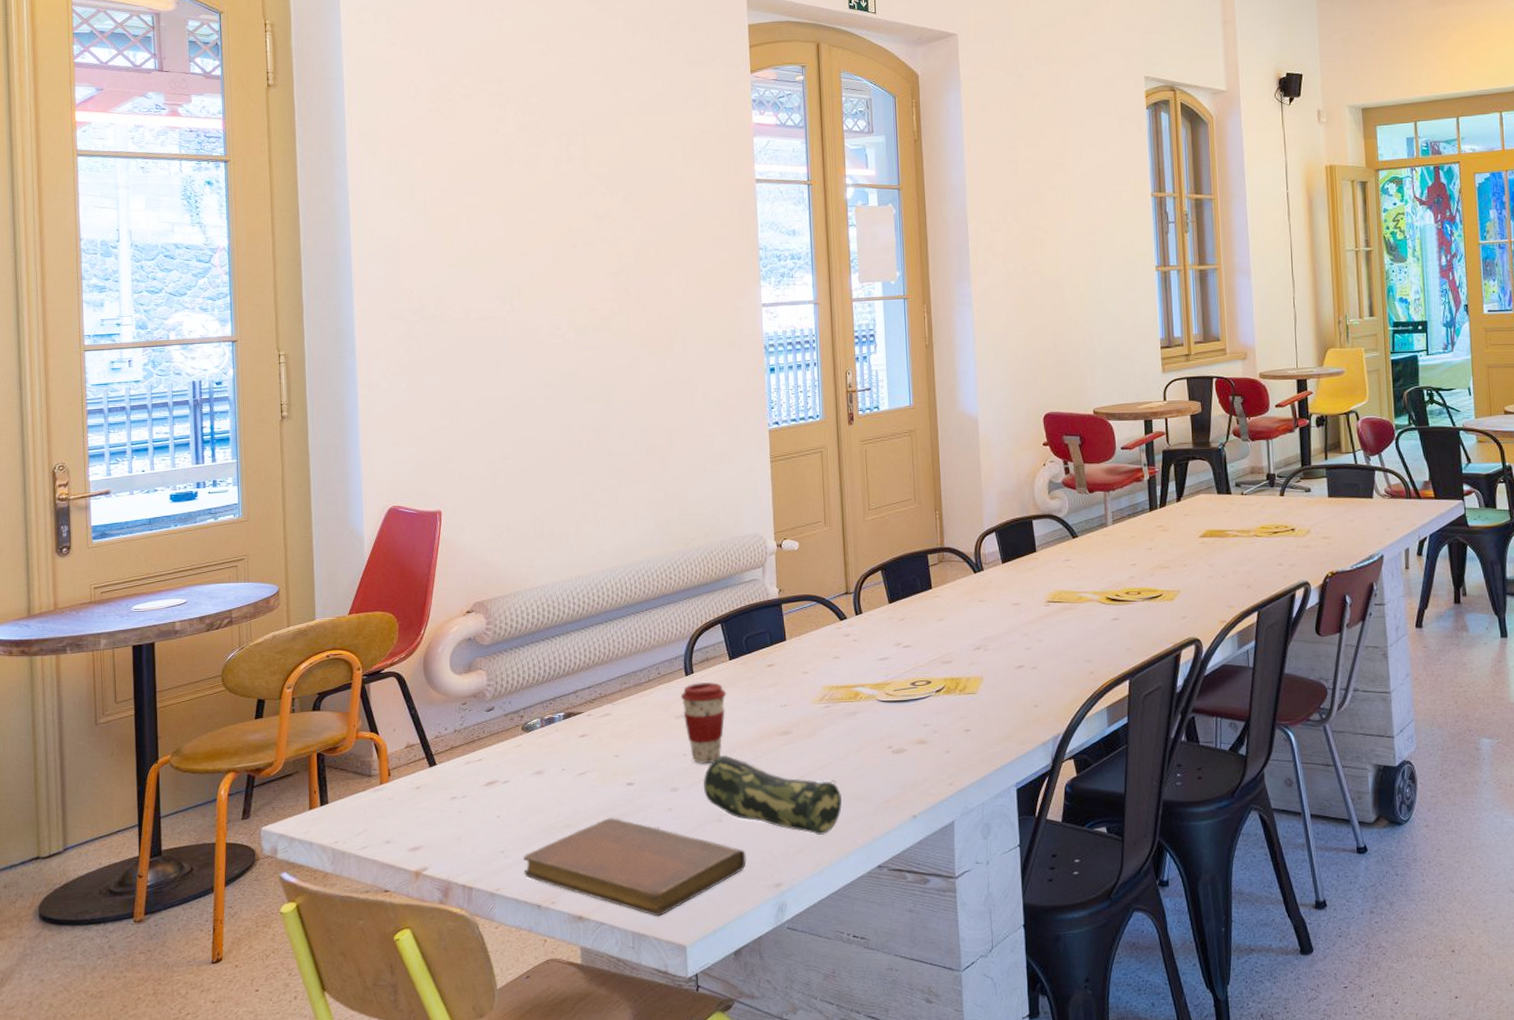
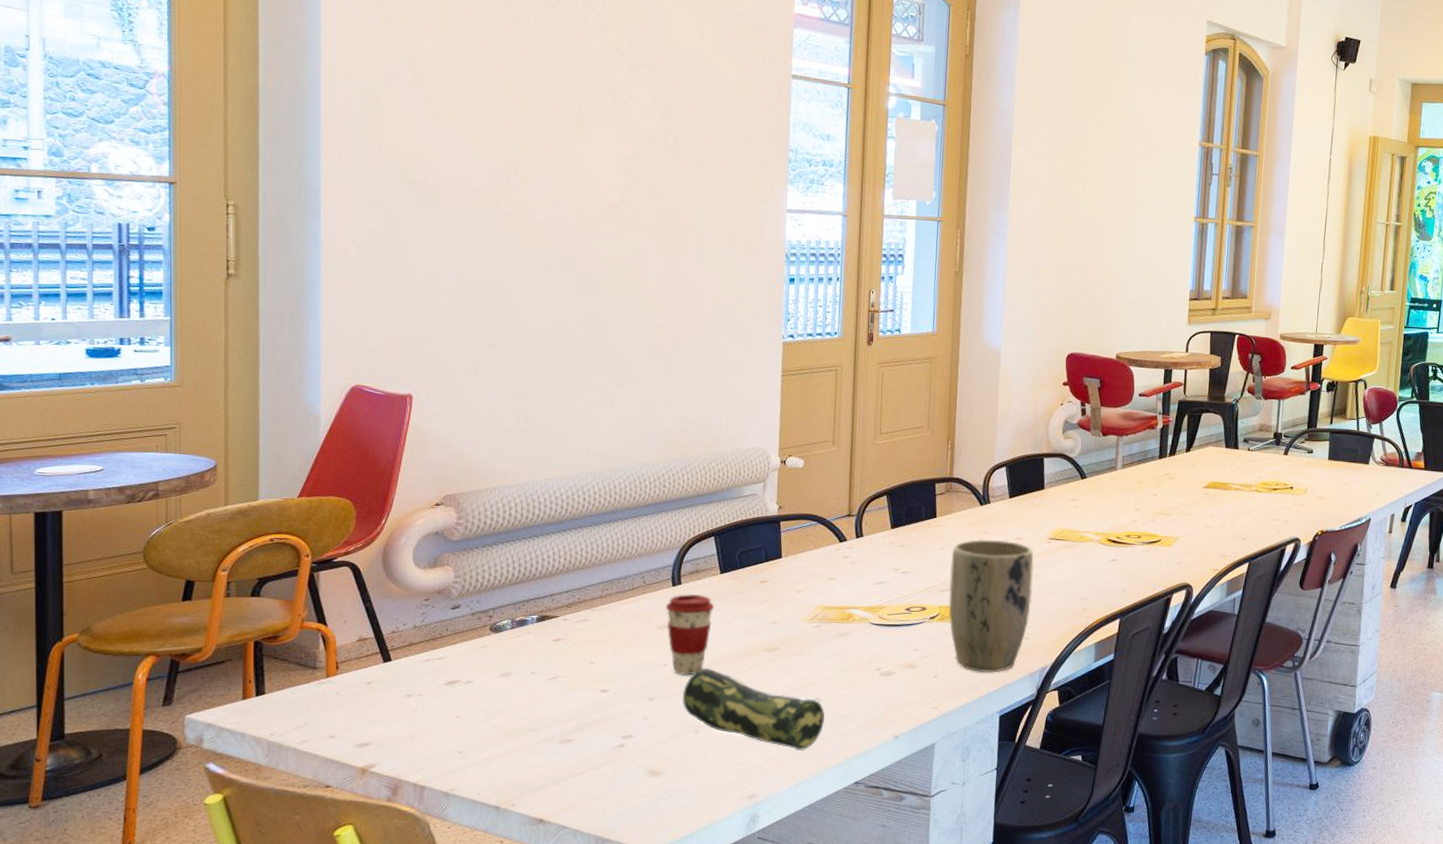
notebook: present [523,817,746,917] -> none [483,723,721,822]
plant pot: none [950,606,1036,744] -> present [948,539,1034,673]

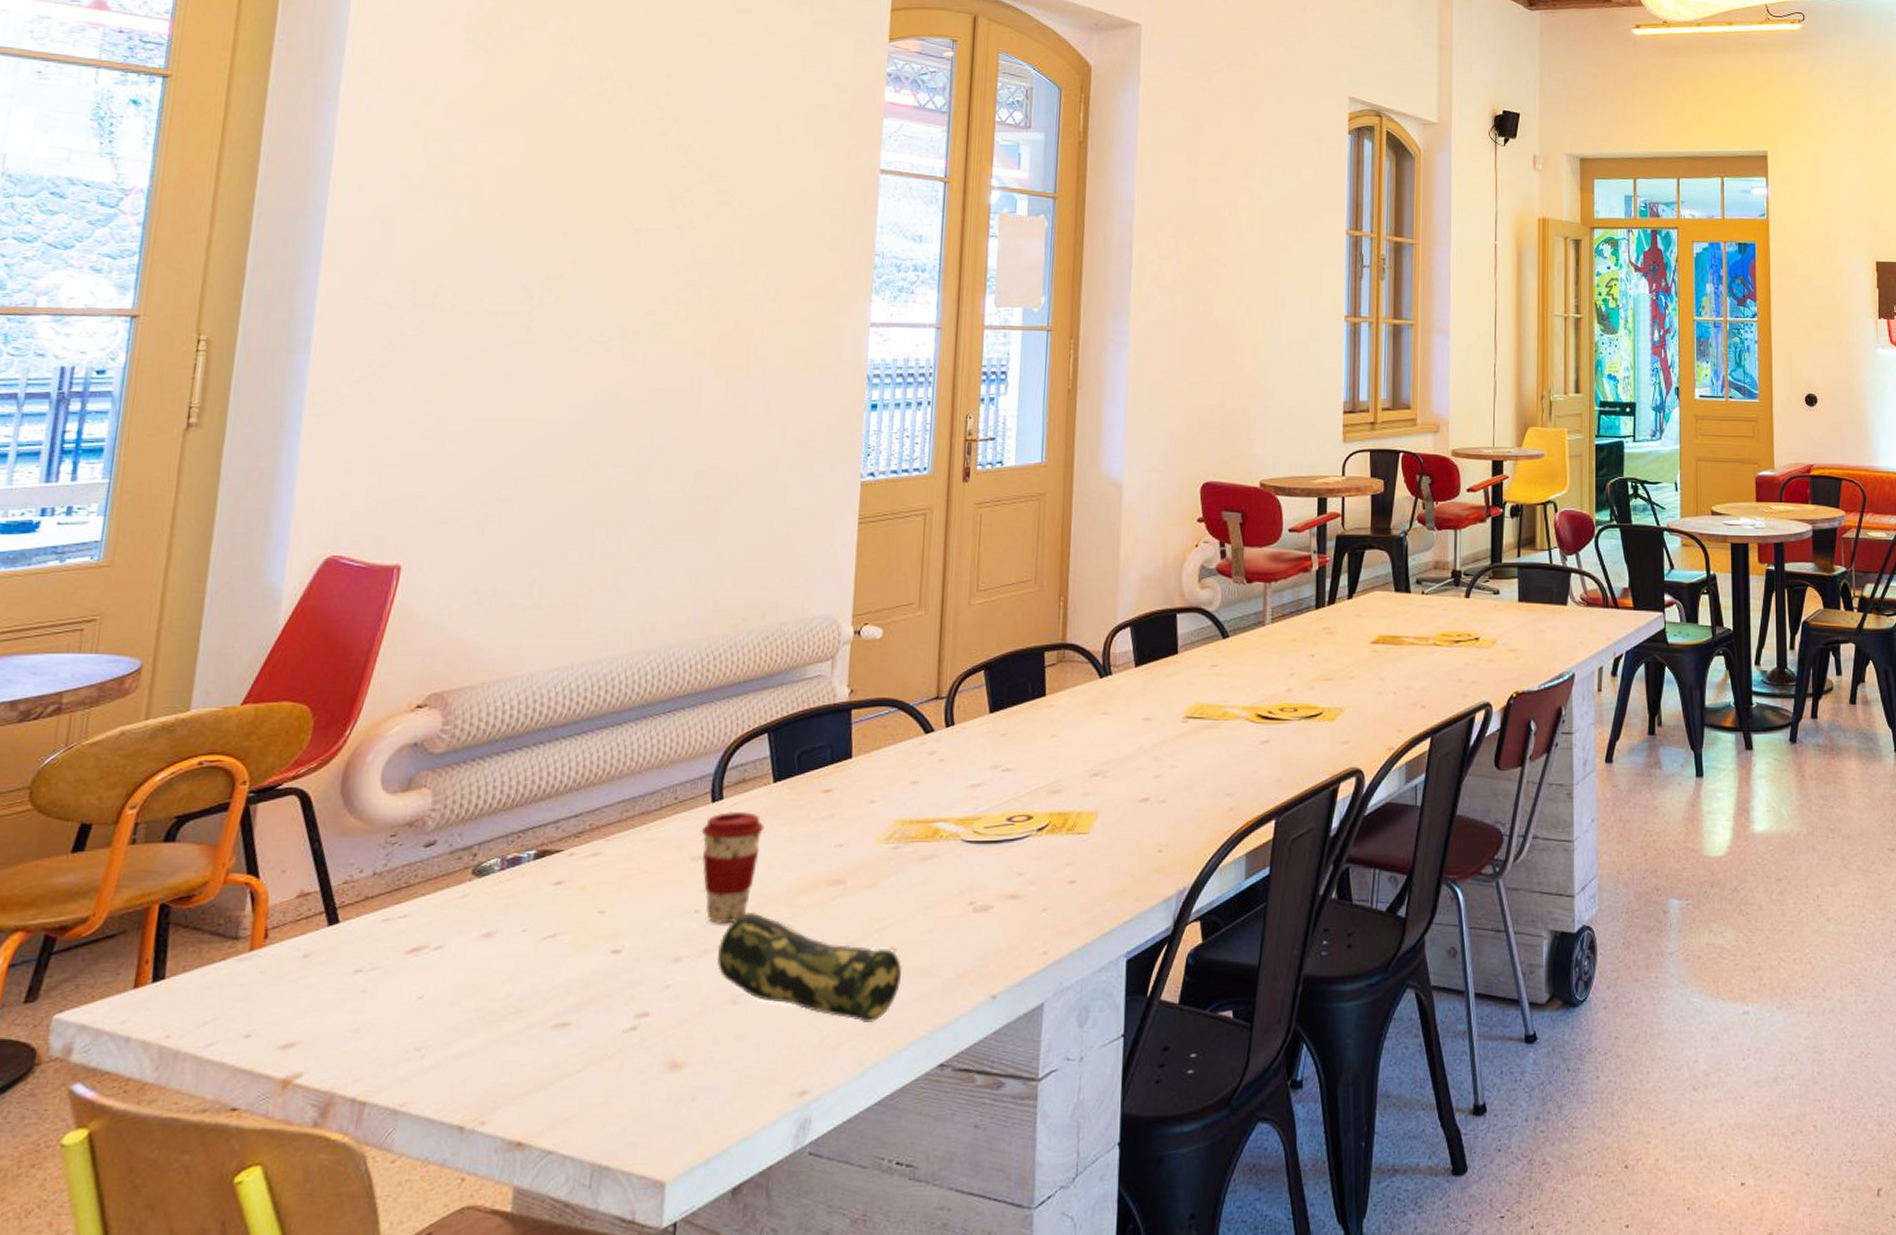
plant pot: present [948,539,1034,673] -> none [1060,721,1167,901]

